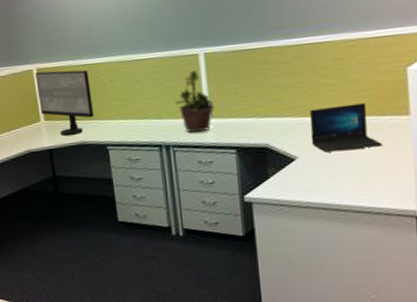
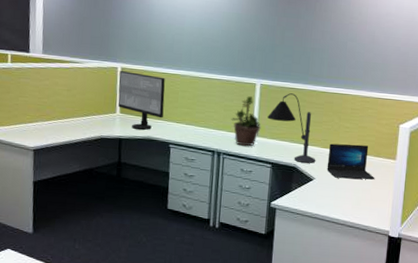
desk lamp: none [220,56,295,141] -> present [268,93,316,163]

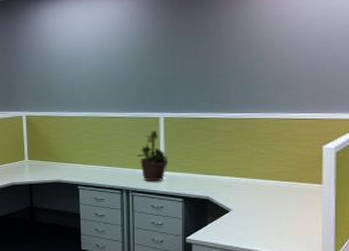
computer monitor: present [118,70,165,130] -> none [24,118,69,174]
desk lamp: present [268,93,316,163] -> none [175,123,231,194]
laptop: present [326,143,375,180] -> none [243,171,300,208]

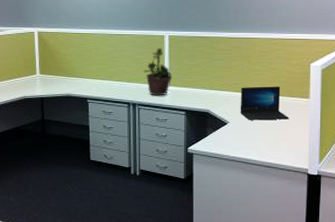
laptop: none [243,171,300,208] -> present [240,86,289,120]

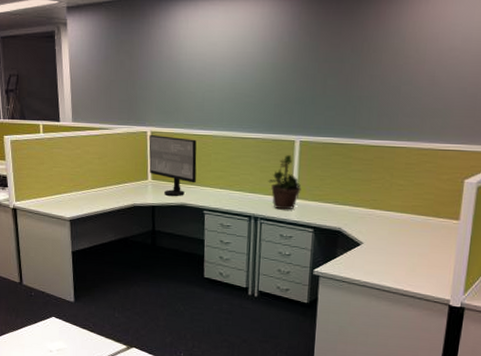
computer monitor: none [36,34,79,88] -> present [148,134,197,196]
laptop: present [240,86,289,120] -> none [376,203,434,243]

